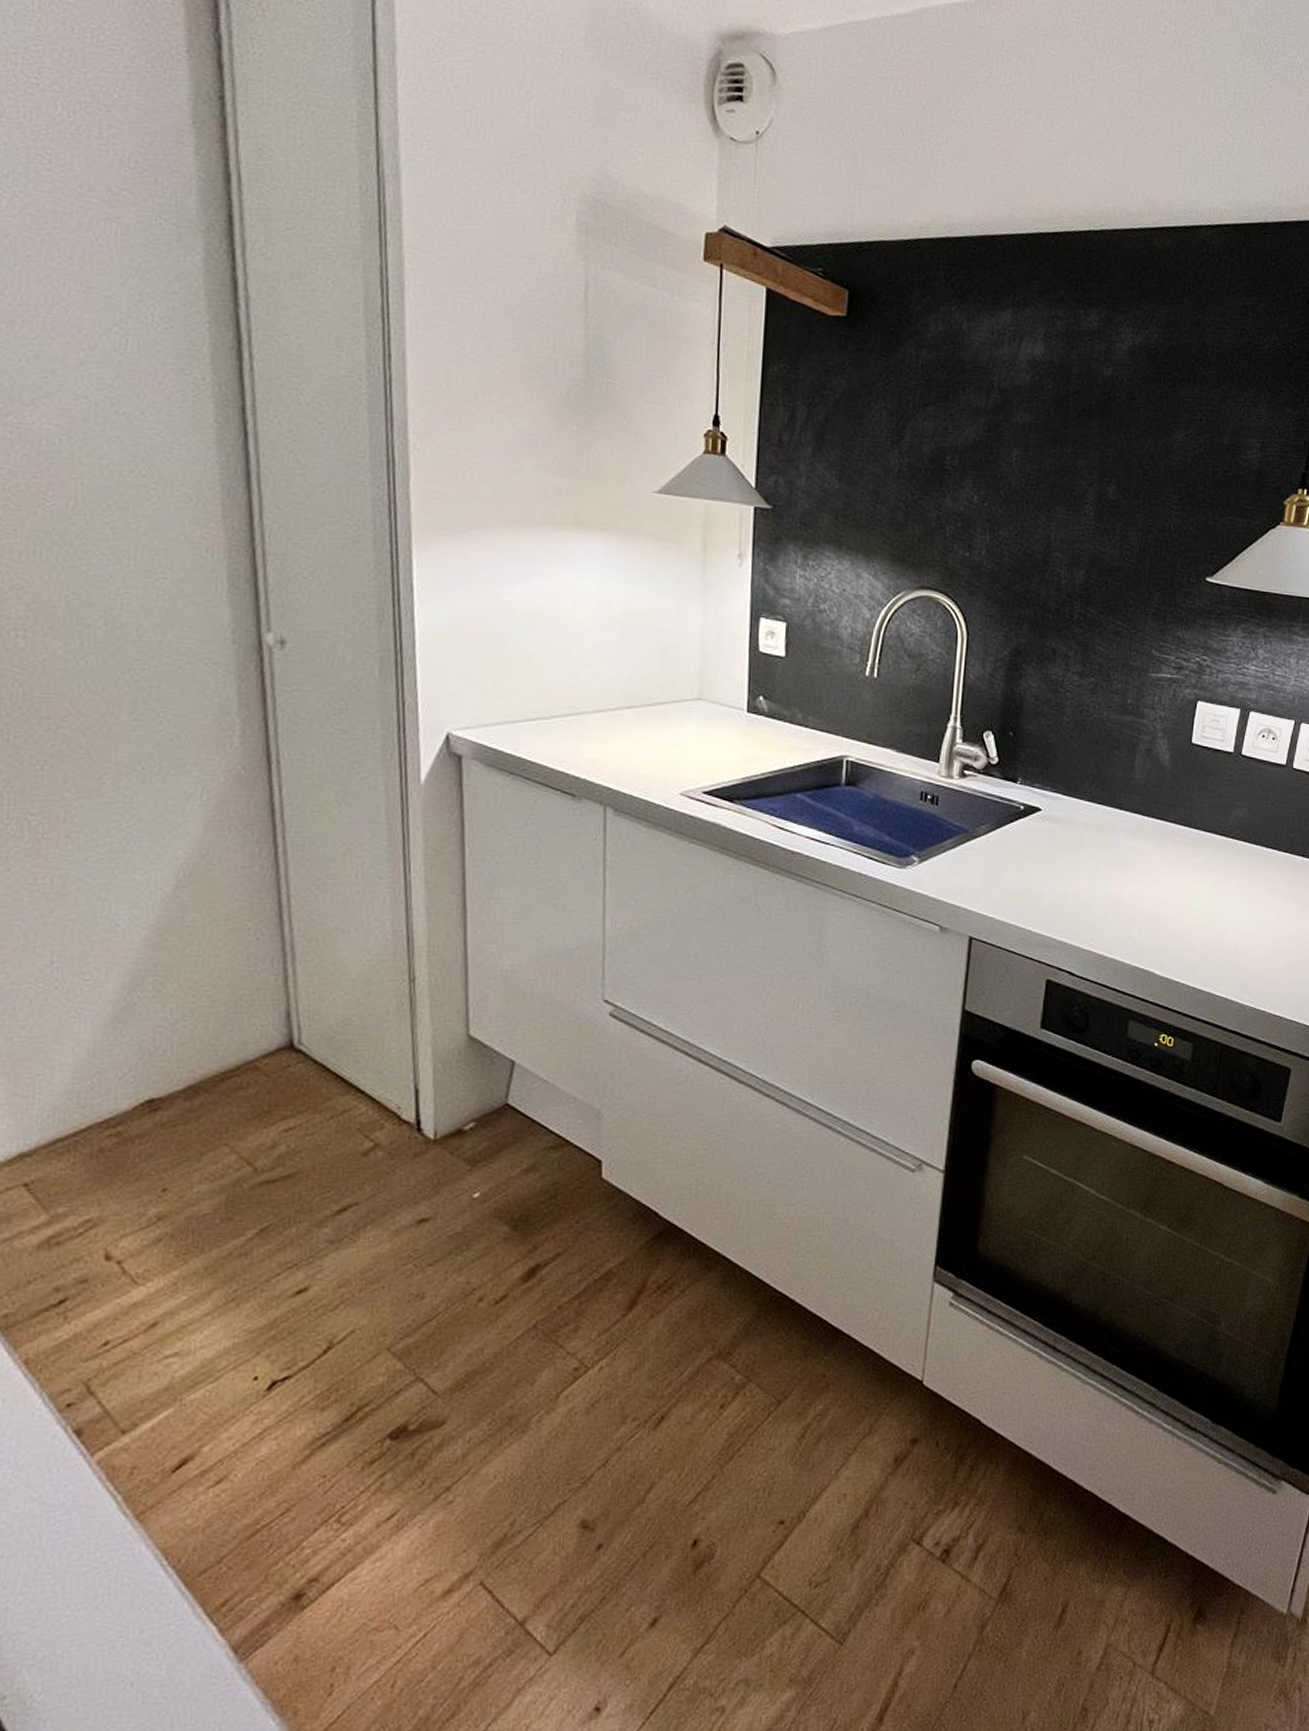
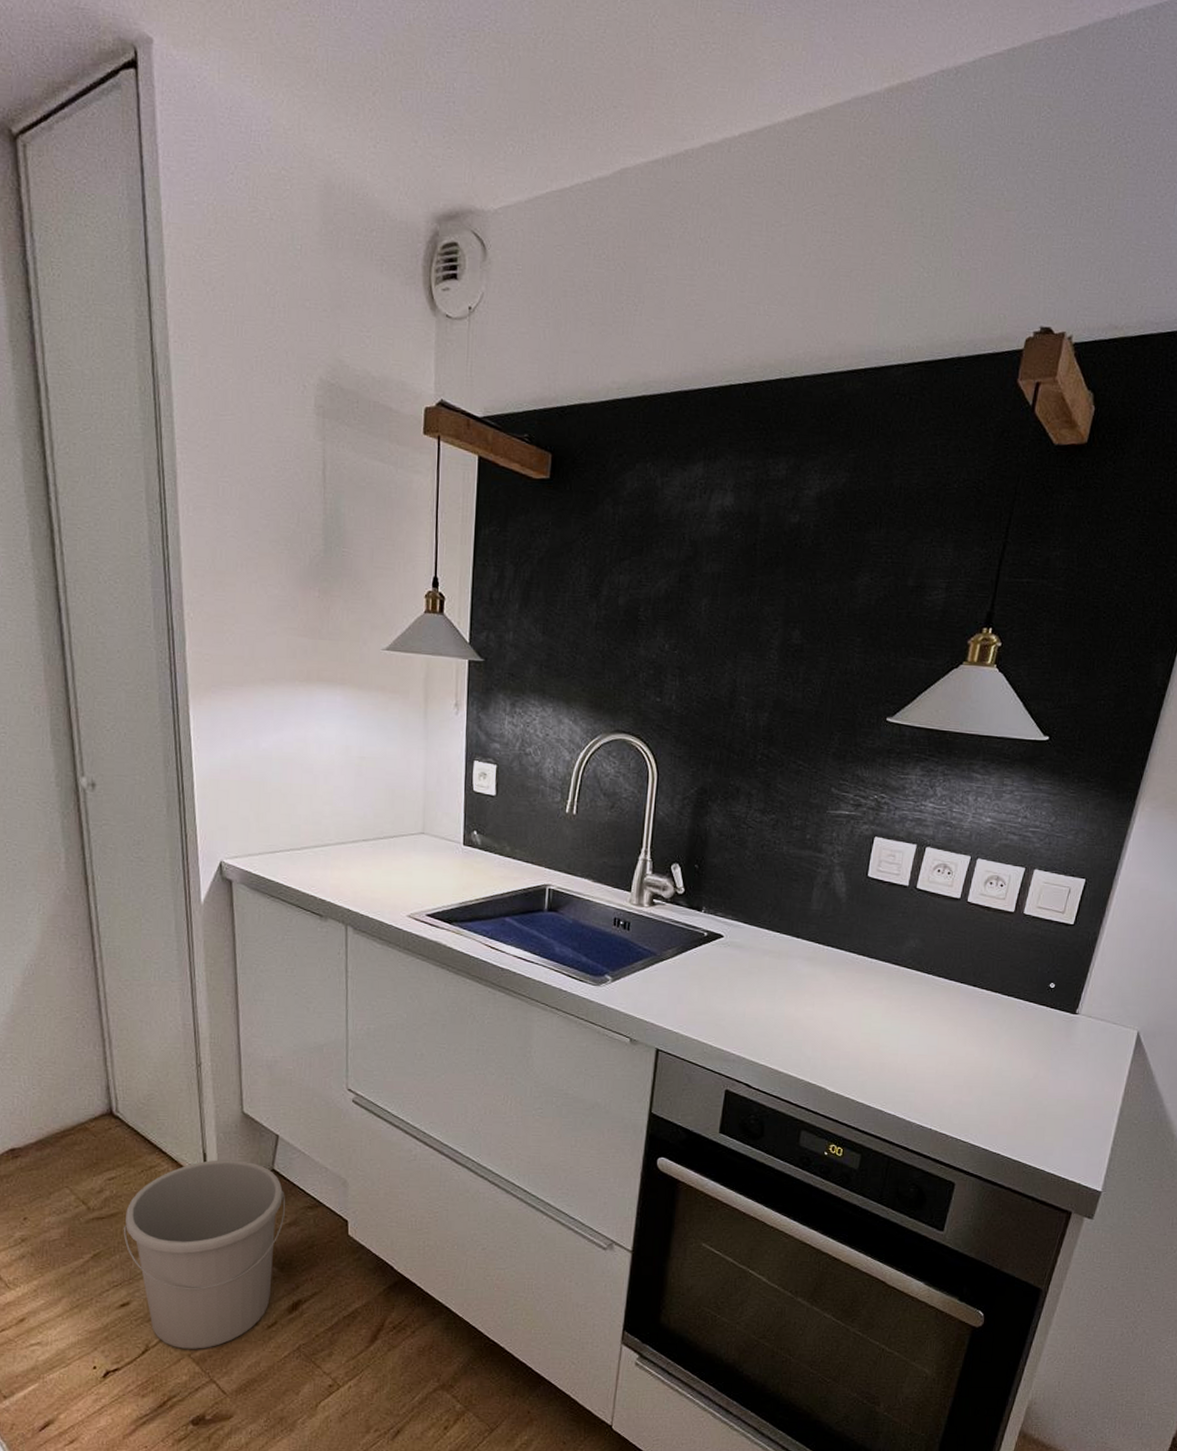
bucket: none [302,1095,522,1342] -> present [123,1159,285,1349]

